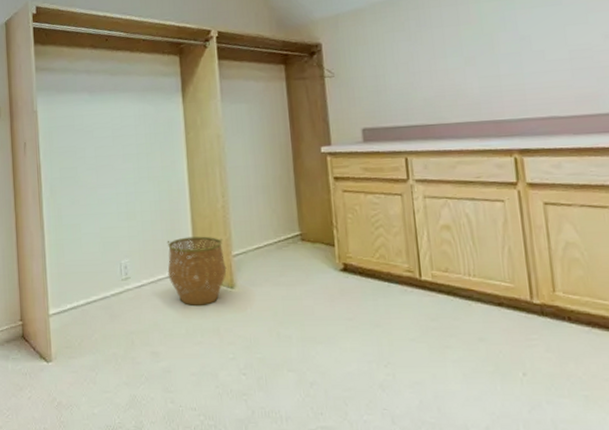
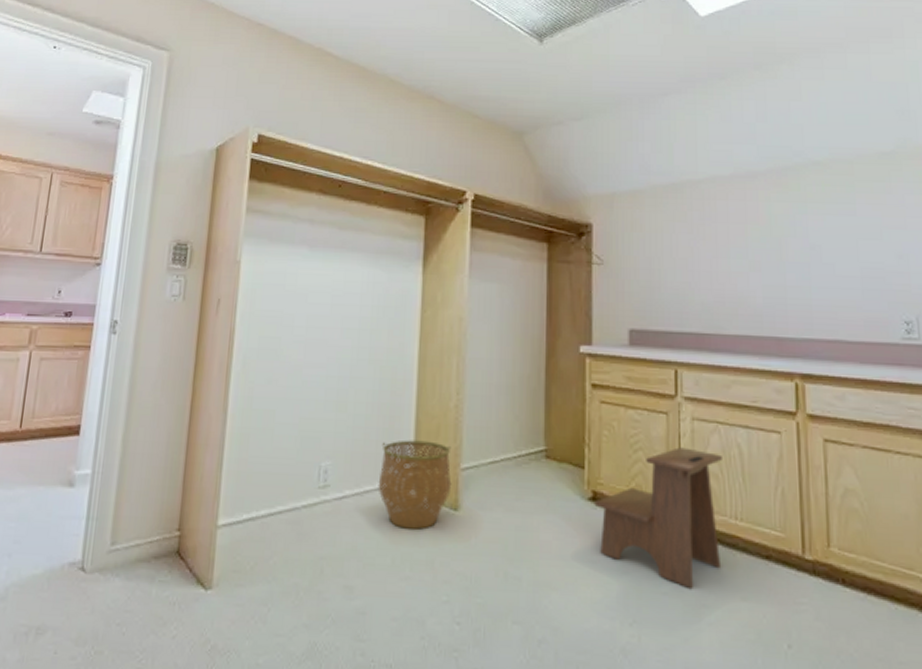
step stool: none [345,221,459,334] -> present [594,447,722,588]

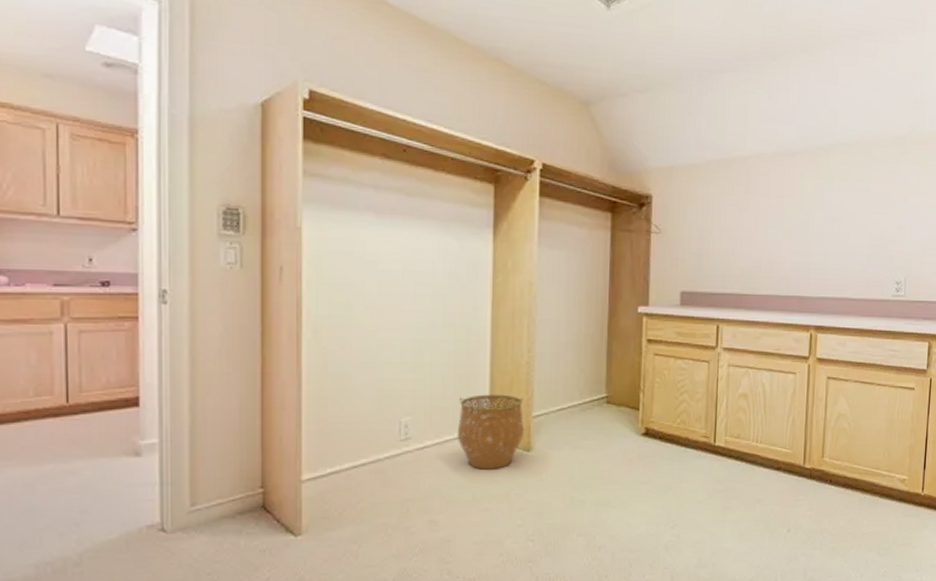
step stool: present [594,447,722,588] -> none [646,389,750,496]

